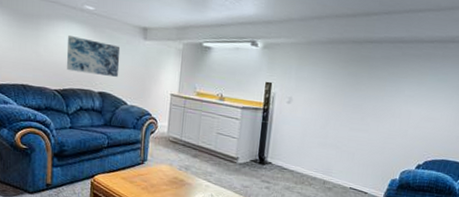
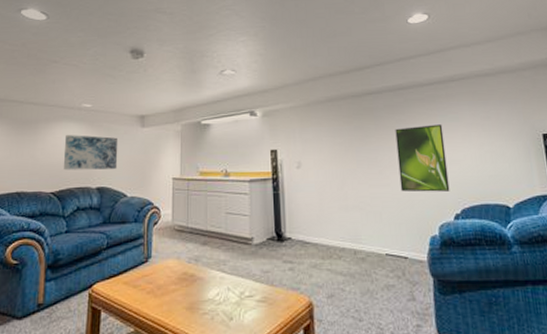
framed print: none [376,80,431,145] -> present [395,124,450,192]

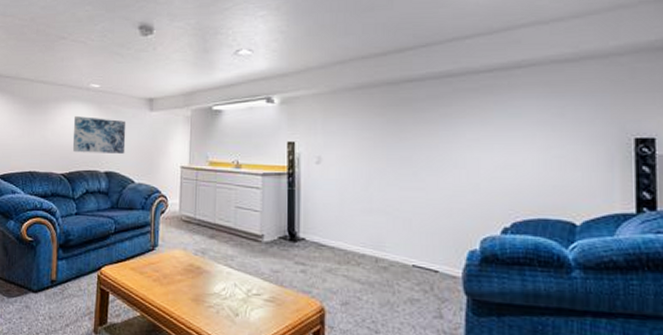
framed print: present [395,124,450,192] -> none [437,121,500,201]

